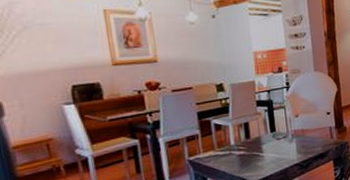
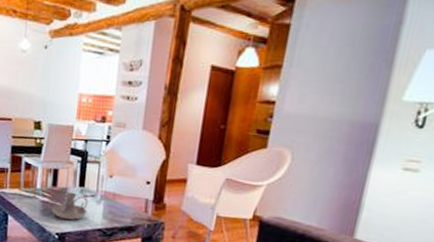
candle holder: none [250,138,283,166] -> present [52,191,88,220]

